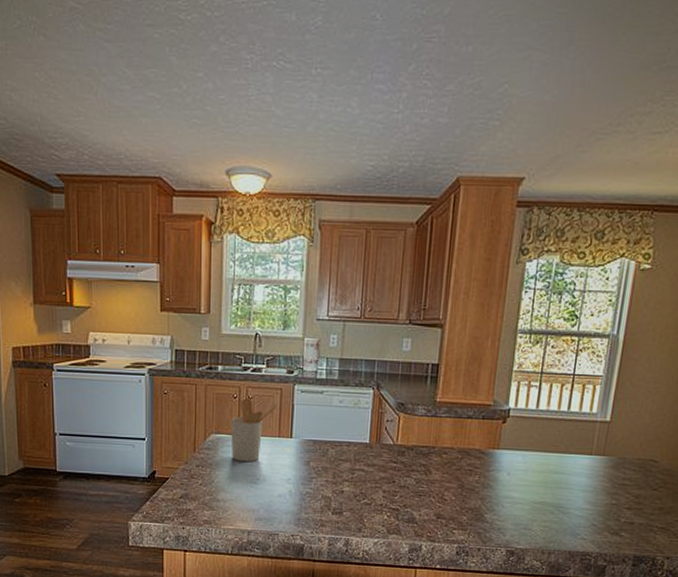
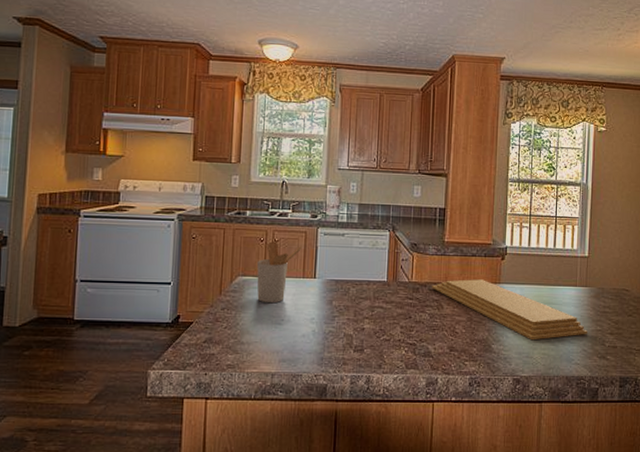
cutting board: none [418,443,600,512] -> present [431,279,587,341]

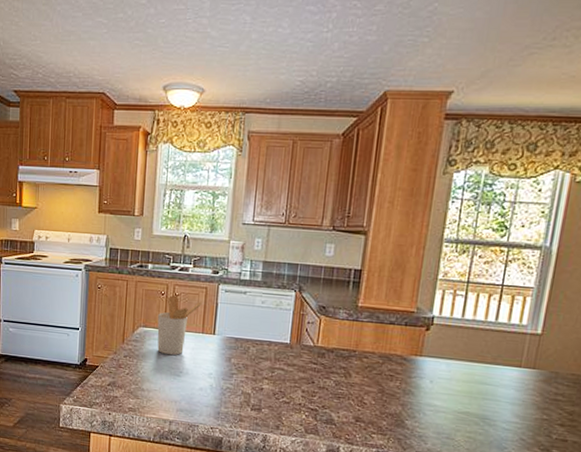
cutting board: present [431,279,587,341] -> none [339,347,529,423]

